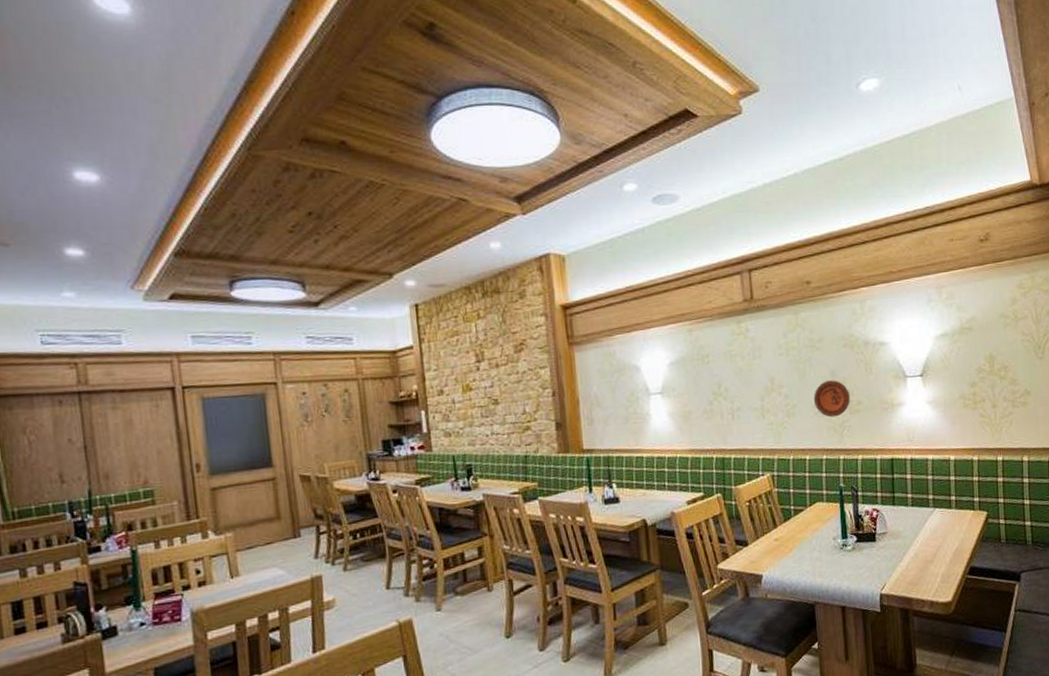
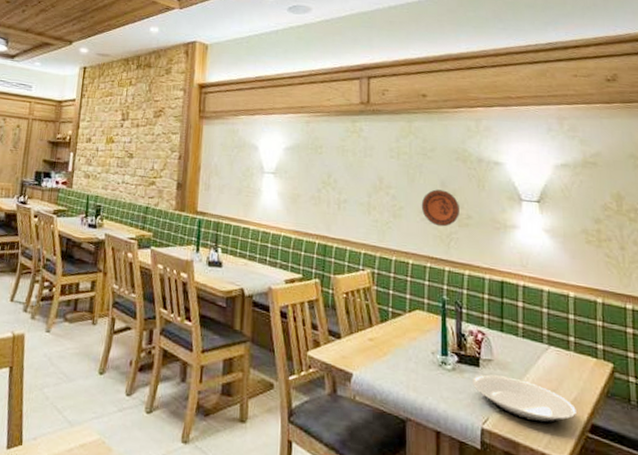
plate: none [871,544,958,578] -> present [473,374,576,424]

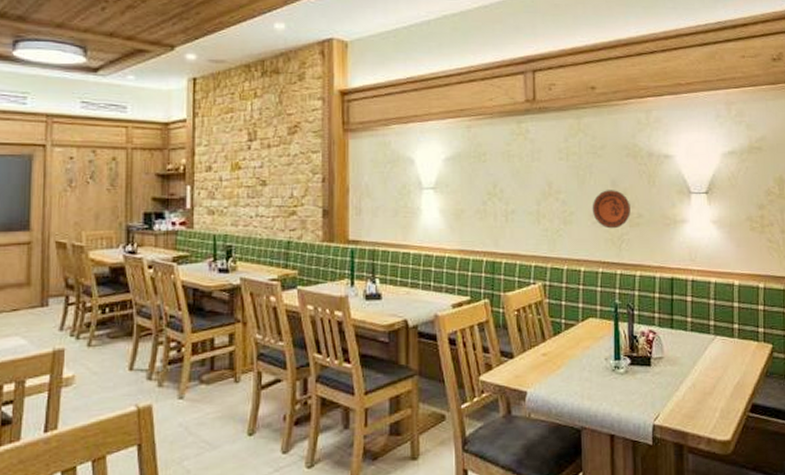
plate: present [473,374,576,424] -> none [645,371,739,411]

